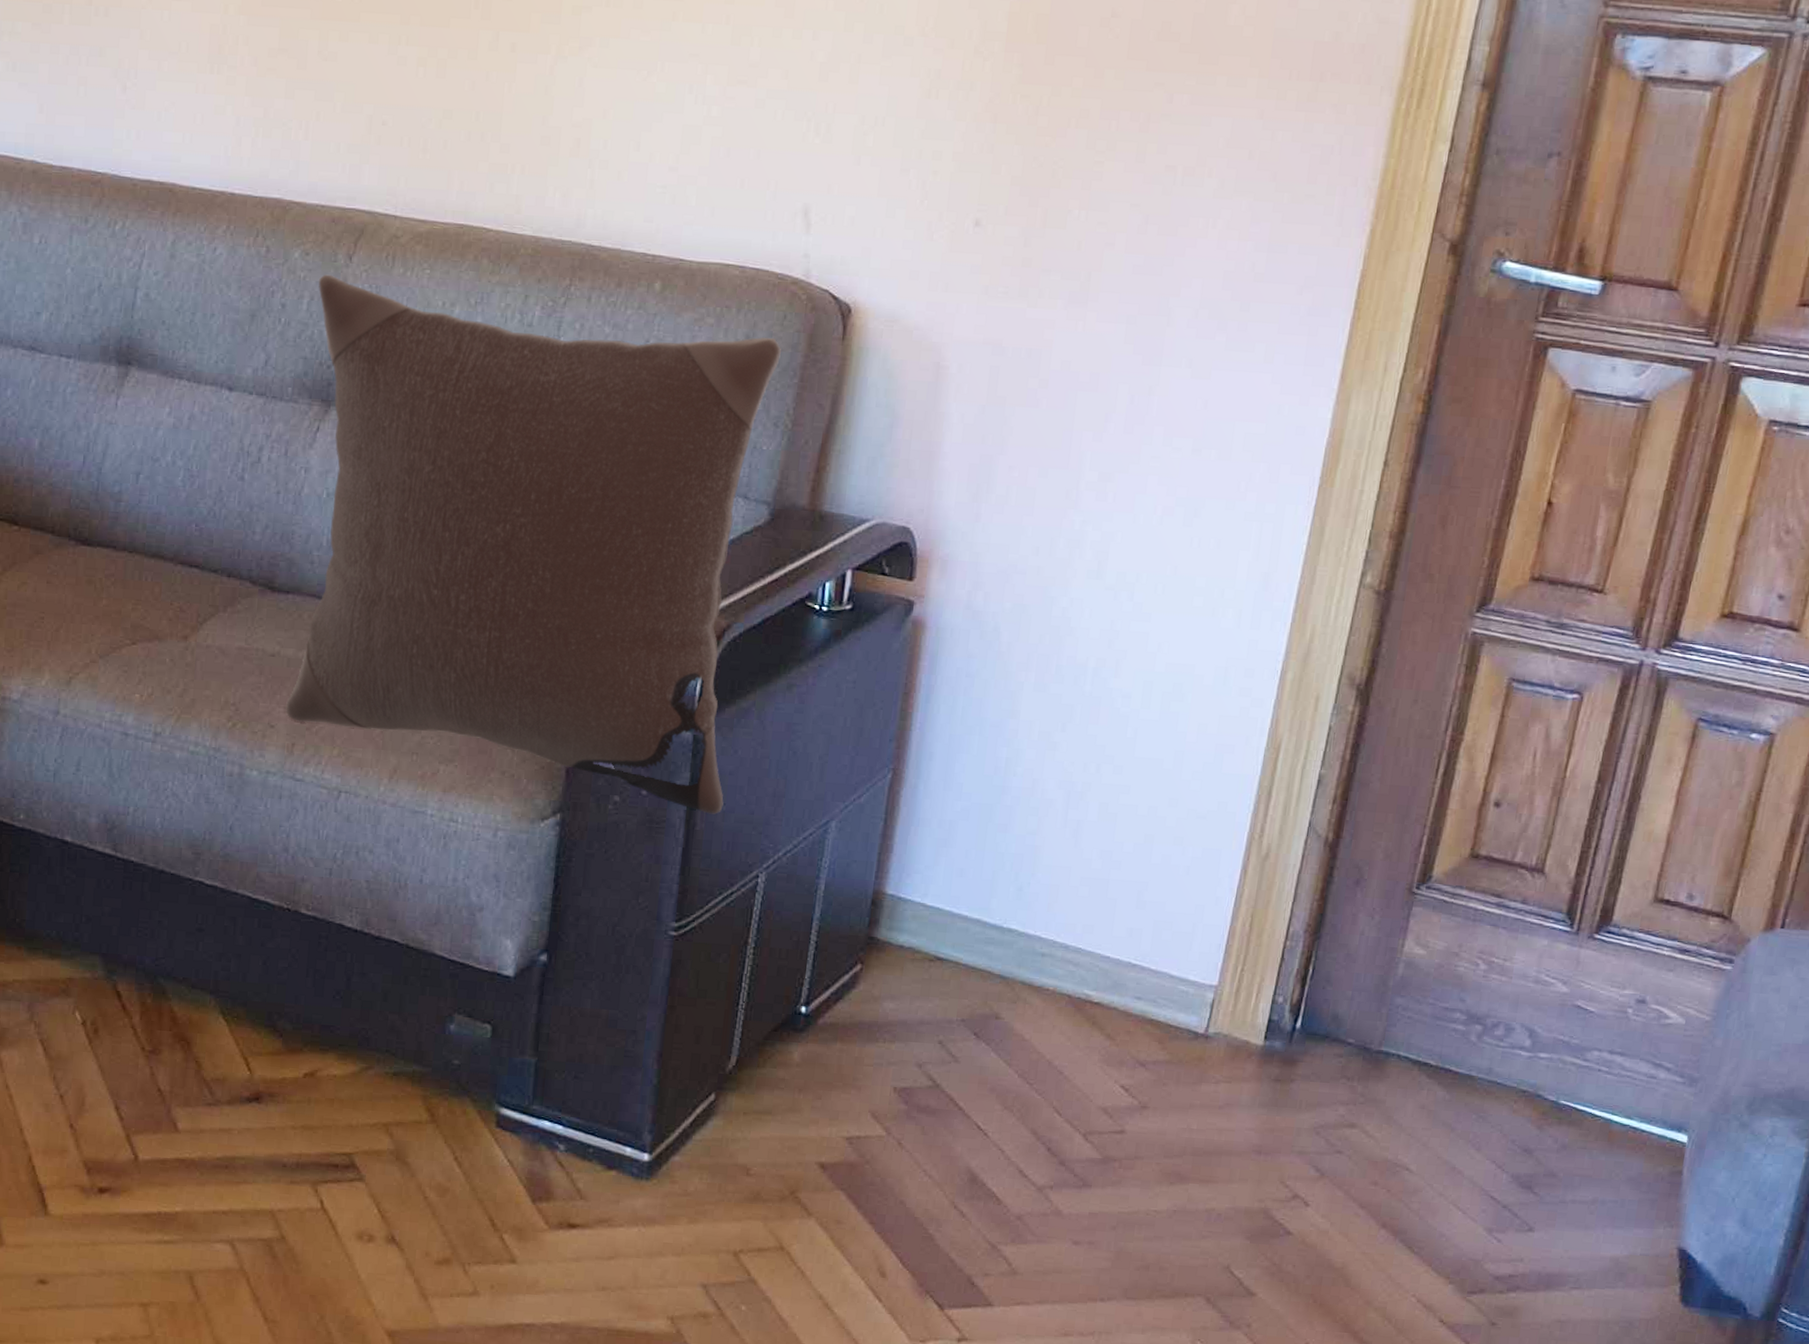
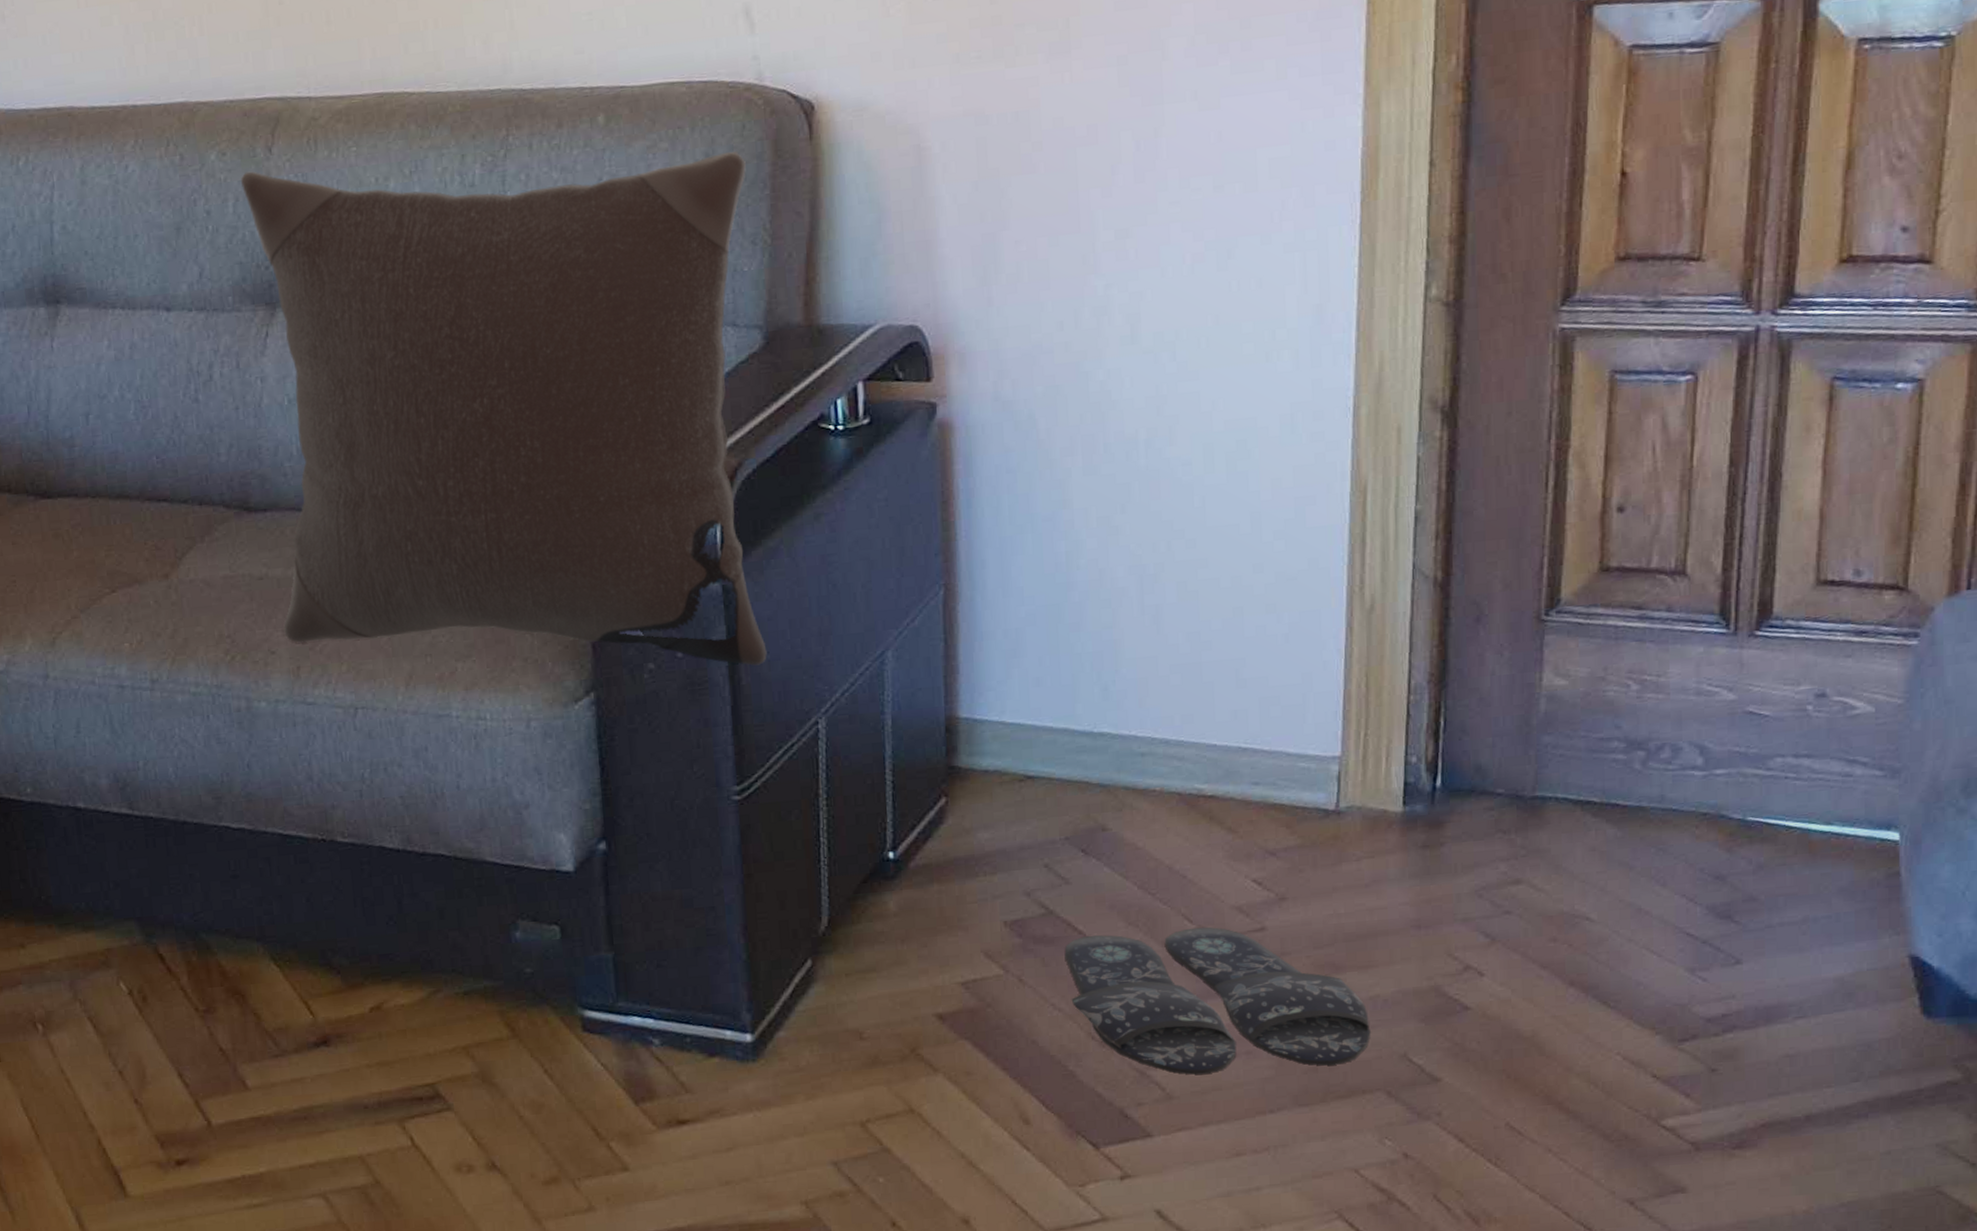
slippers: none [941,1113,1202,1267] -> present [1064,927,1371,1075]

